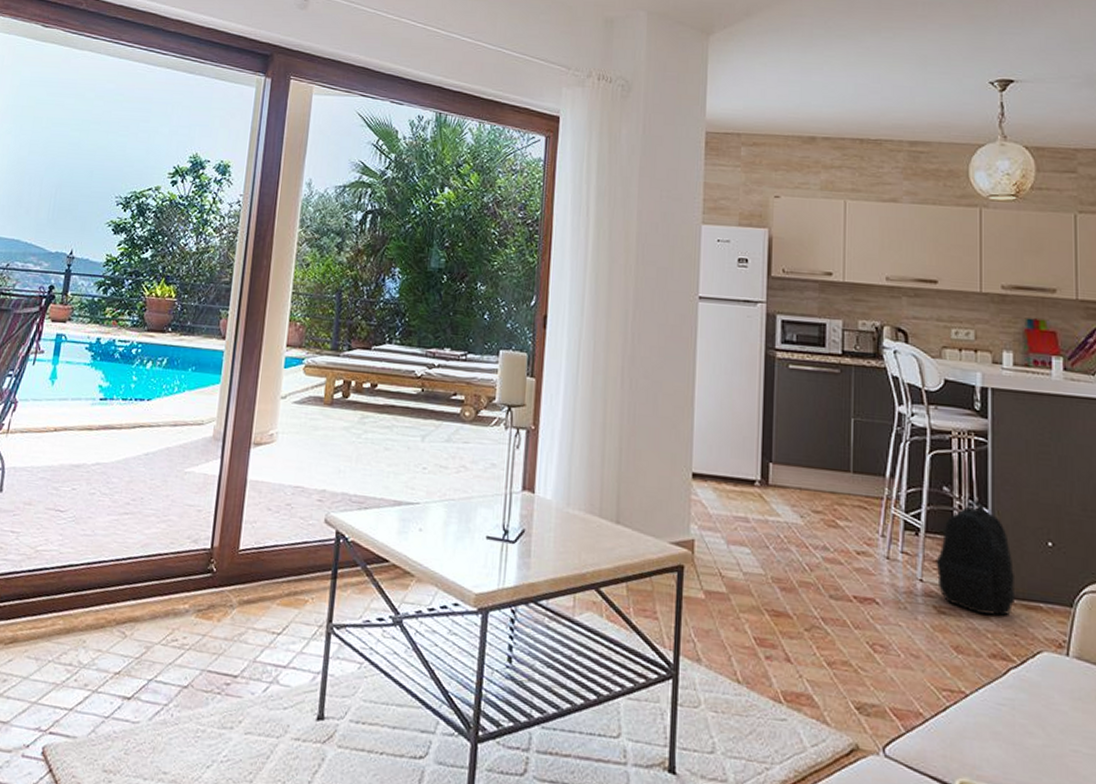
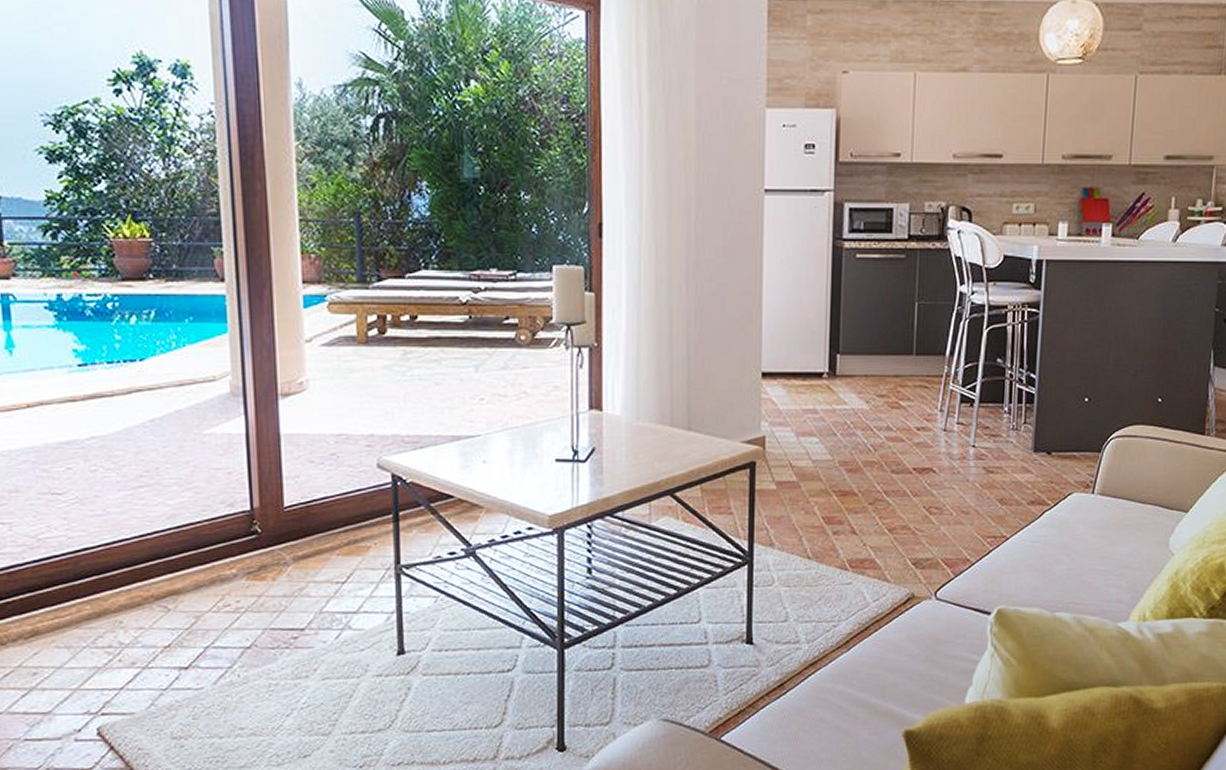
backpack: present [936,500,1016,616] -> none [987,368,1054,468]

